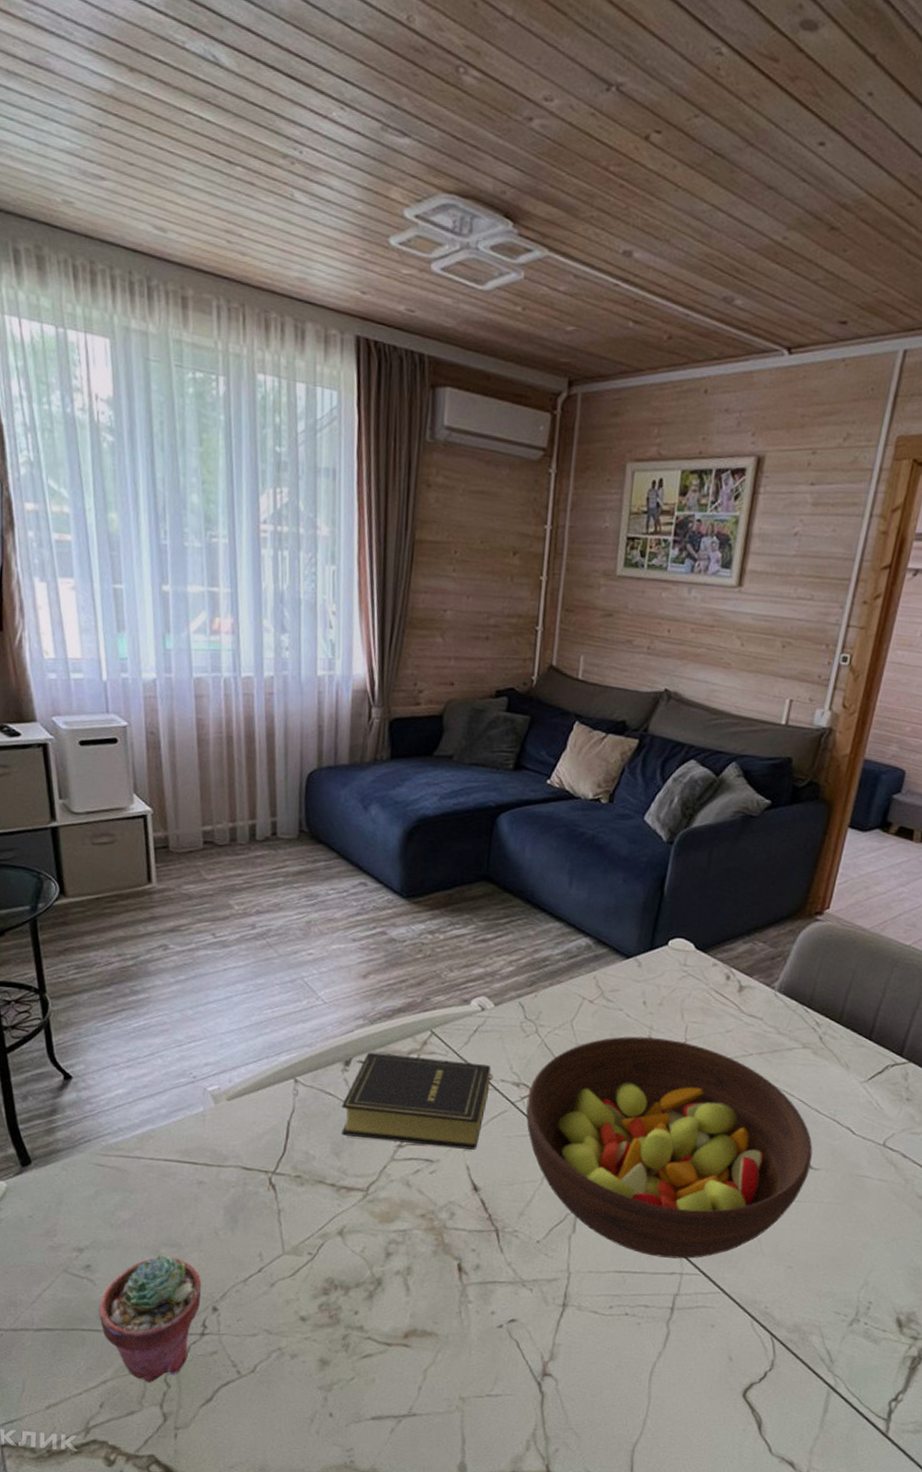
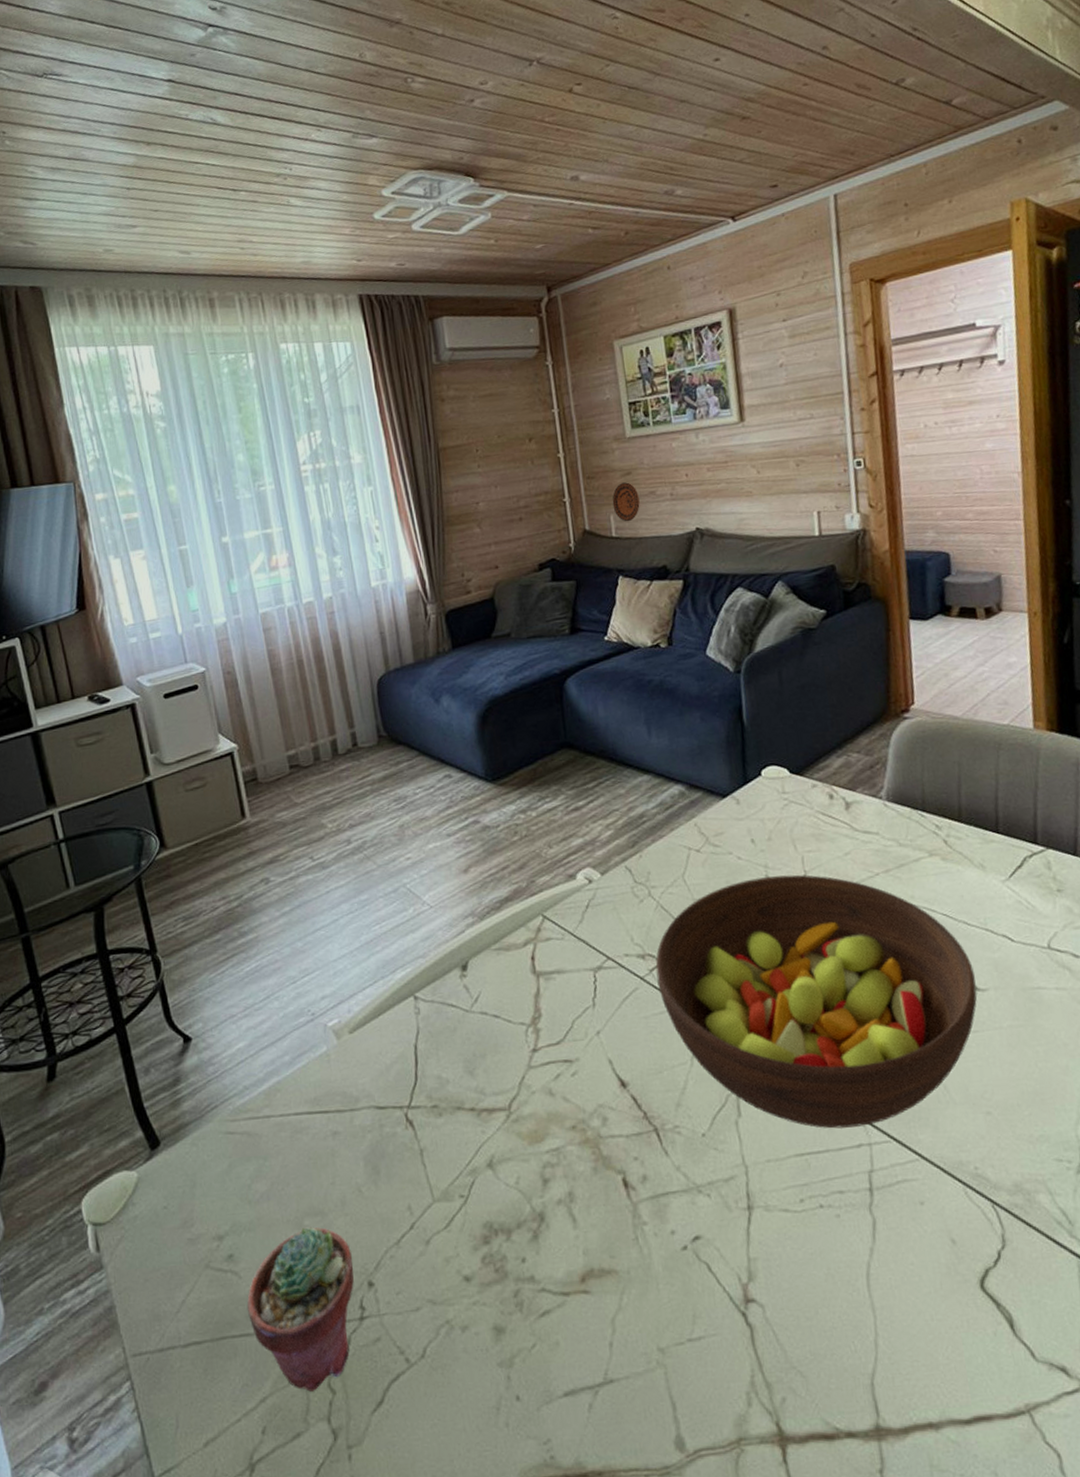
book: present [341,1052,493,1150] -> none [465,940,616,1050]
decorative plate: none [585,623,615,667] -> present [612,482,640,522]

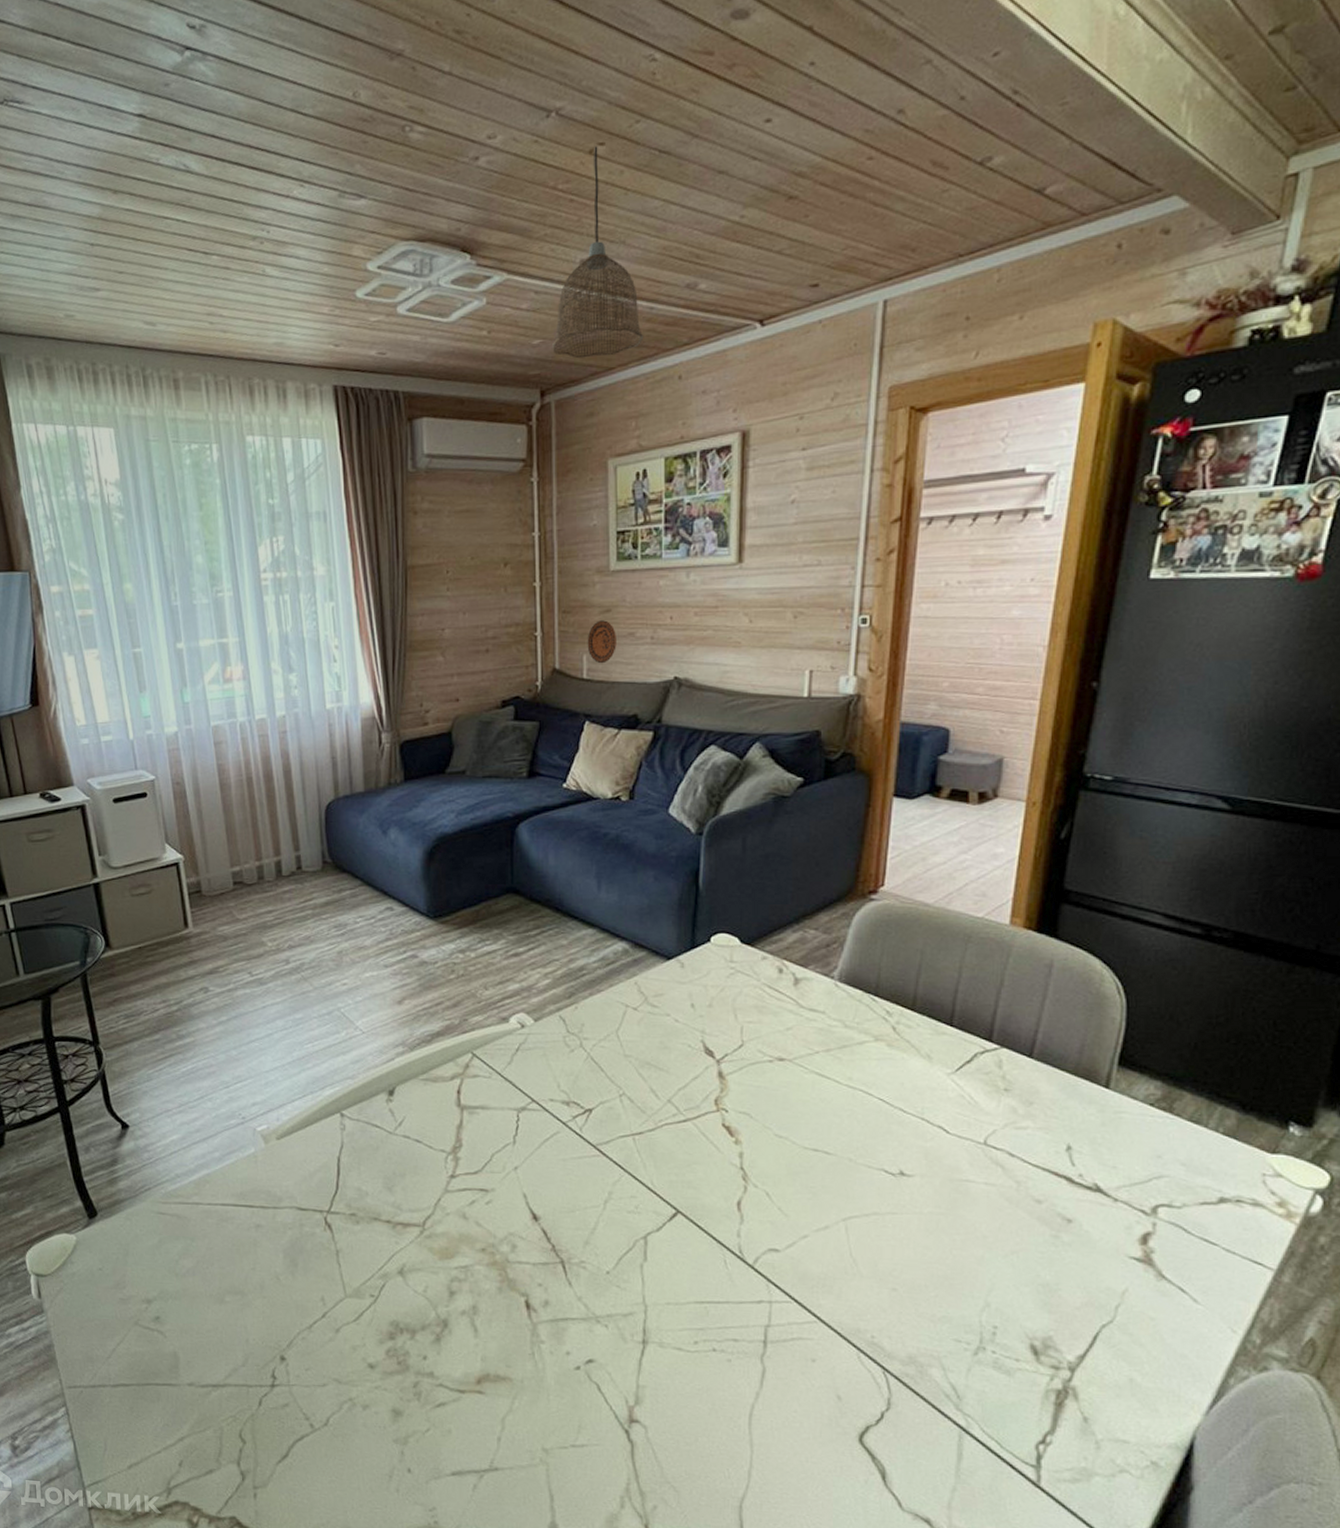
potted succulent: present [246,1227,354,1392] -> none [170,1303,268,1439]
pendant lamp: none [553,86,634,258] -> present [551,146,644,359]
fruit bowl: present [655,874,978,1129] -> none [579,1042,902,1285]

